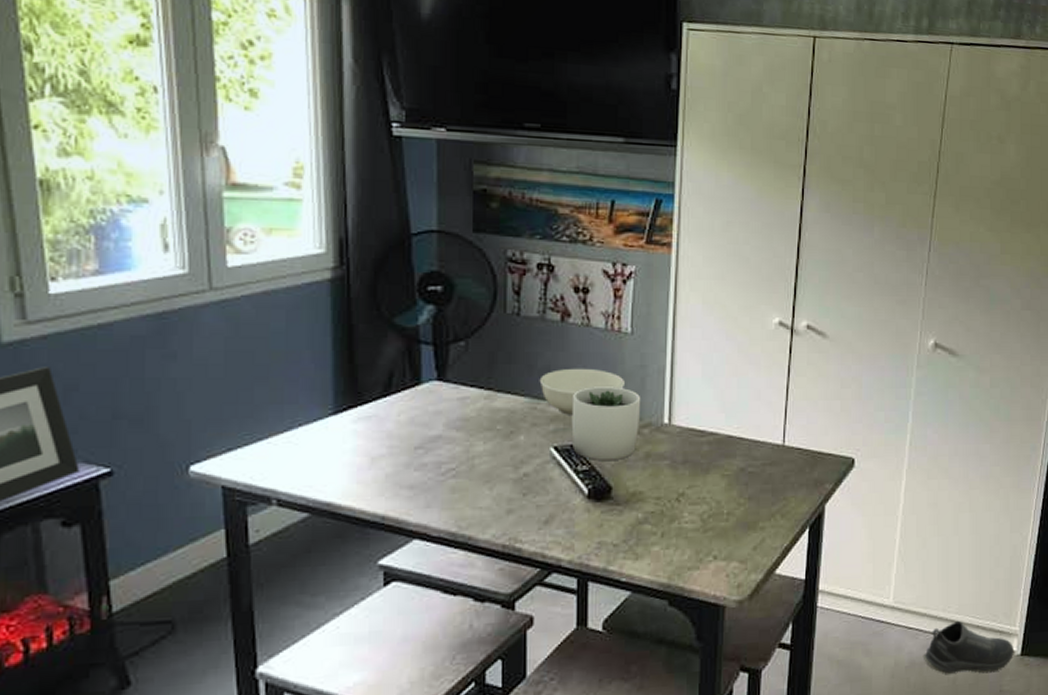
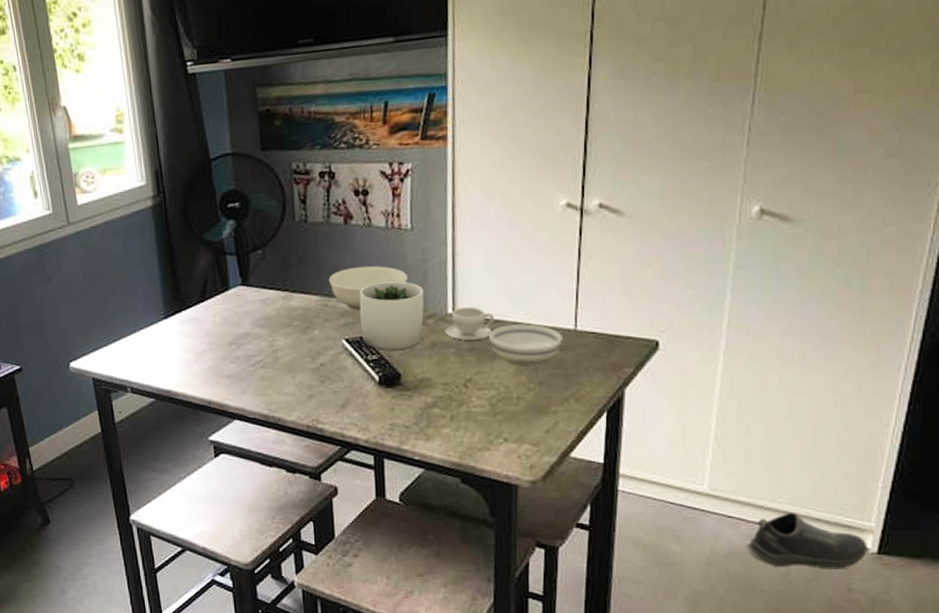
teacup: none [660,417,708,452] -> present [444,306,494,341]
bowl: none [704,436,772,480] -> present [489,323,563,365]

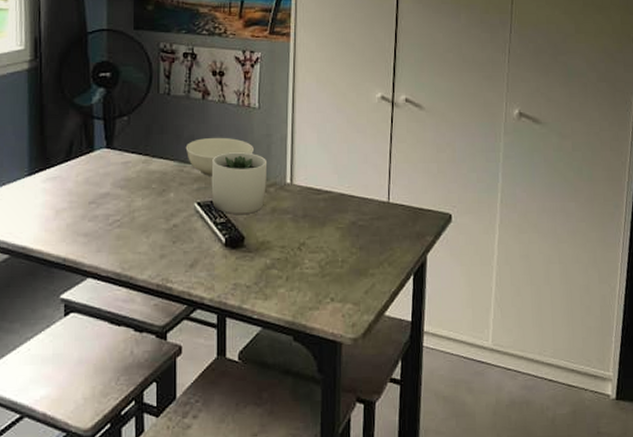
teacup: present [444,306,494,341] -> none [283,178,324,208]
bowl: present [489,323,563,365] -> none [320,194,379,232]
shoe: present [745,511,867,569] -> none [522,363,609,415]

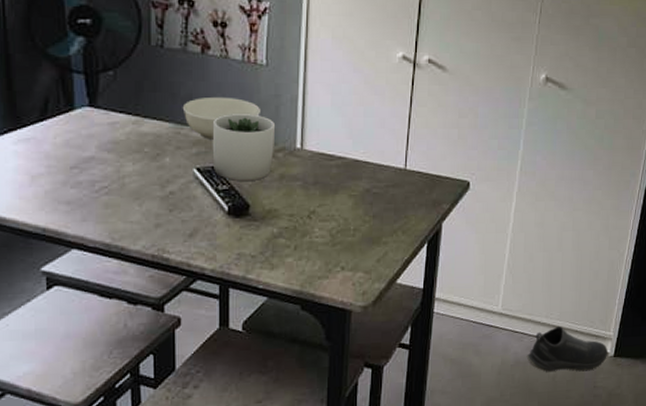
shoe: none [522,363,609,415] -> present [526,325,608,372]

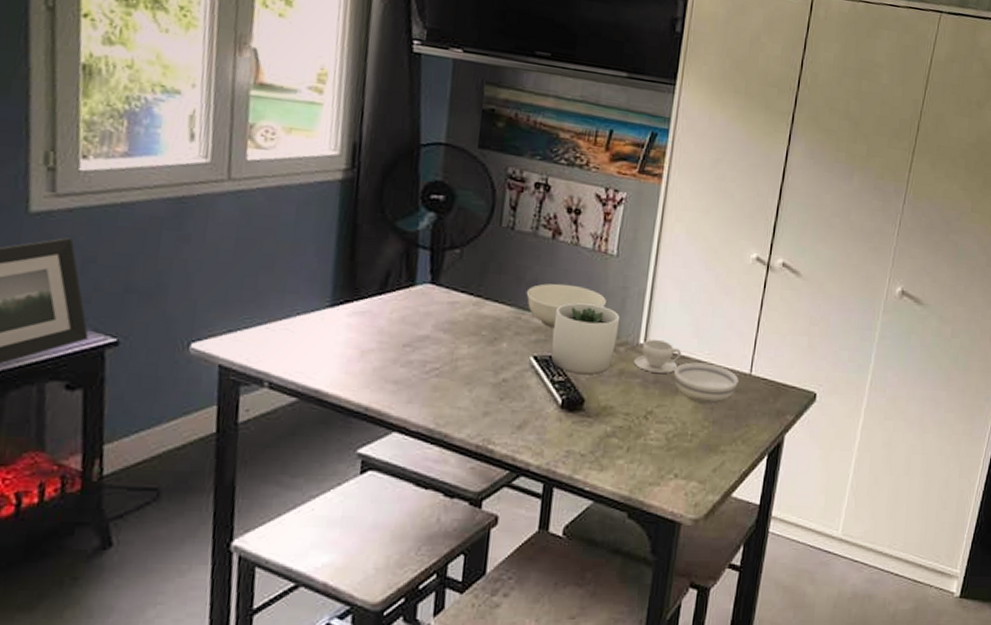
teacup: none [293,142,337,174] -> present [634,339,681,373]
bowl: none [333,160,395,200] -> present [674,361,739,404]
shoe: present [526,325,608,372] -> none [865,557,953,612]

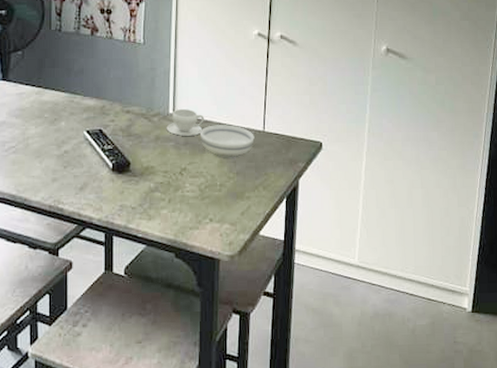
bowl: present [526,283,606,329] -> none [75,70,139,108]
planter: present [551,302,621,375] -> none [99,85,152,143]

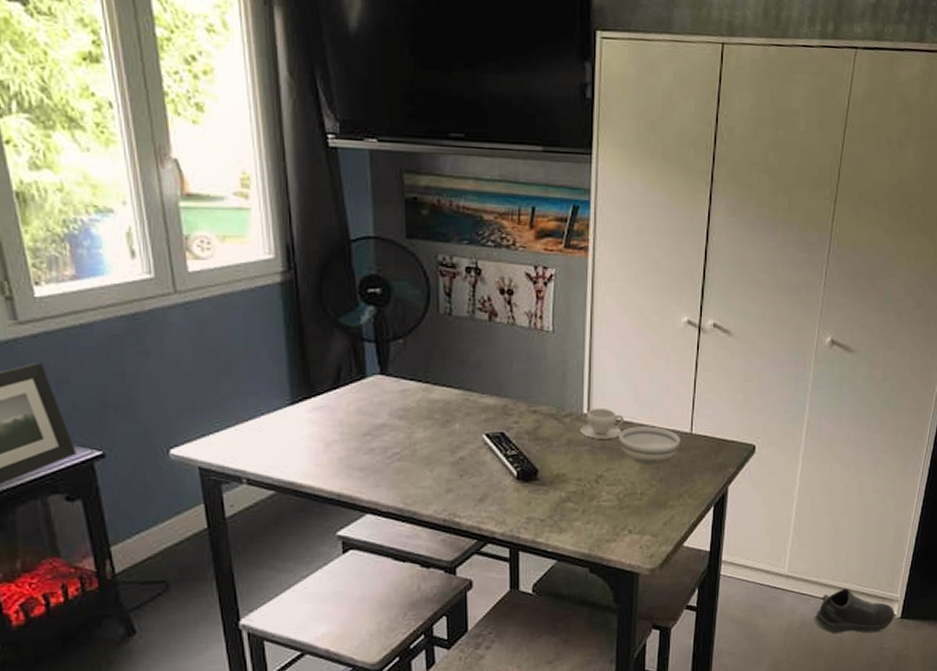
shoe: none [385,279,465,326] -> present [813,587,894,633]

